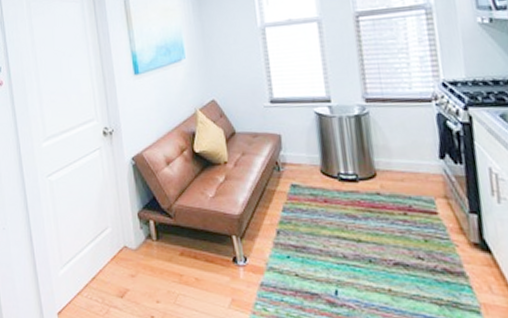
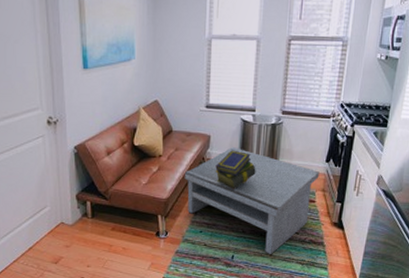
coffee table: none [256,147,435,289] -> present [184,147,320,254]
stack of books: none [293,150,347,200] -> present [215,150,256,189]

